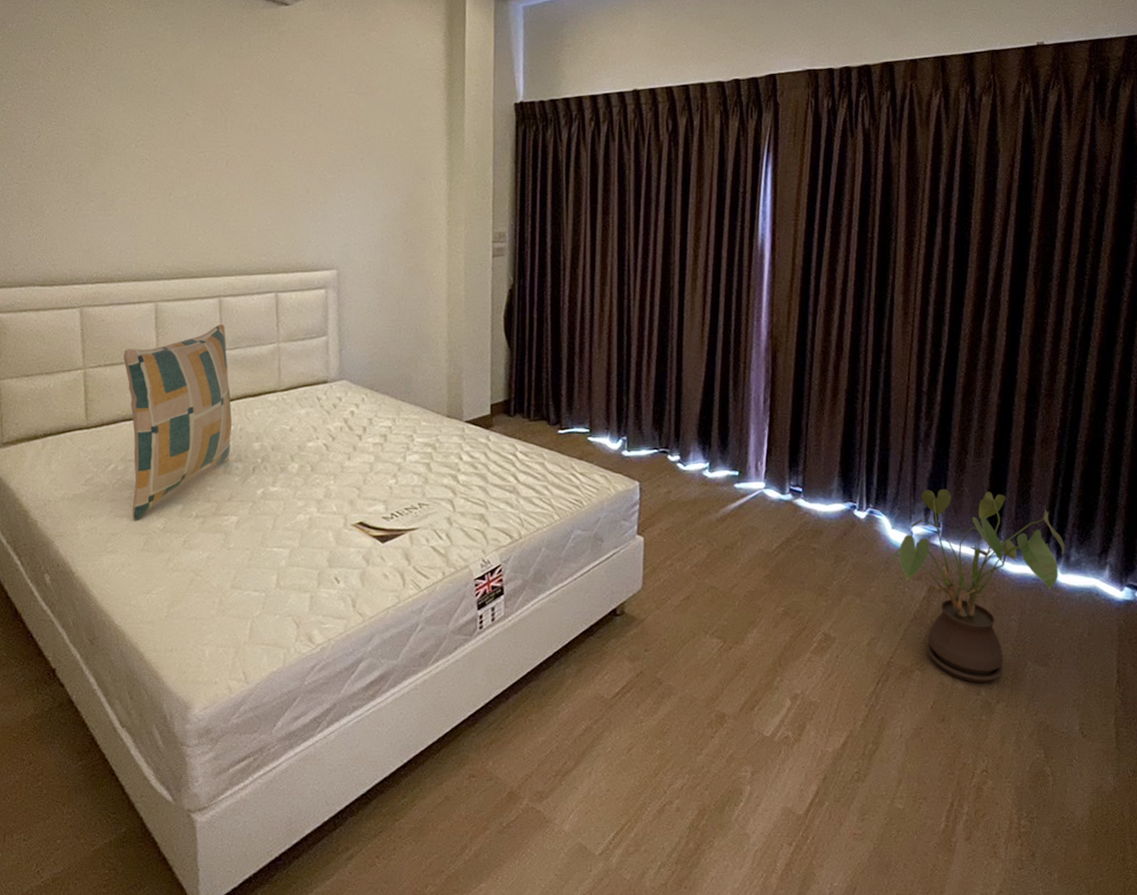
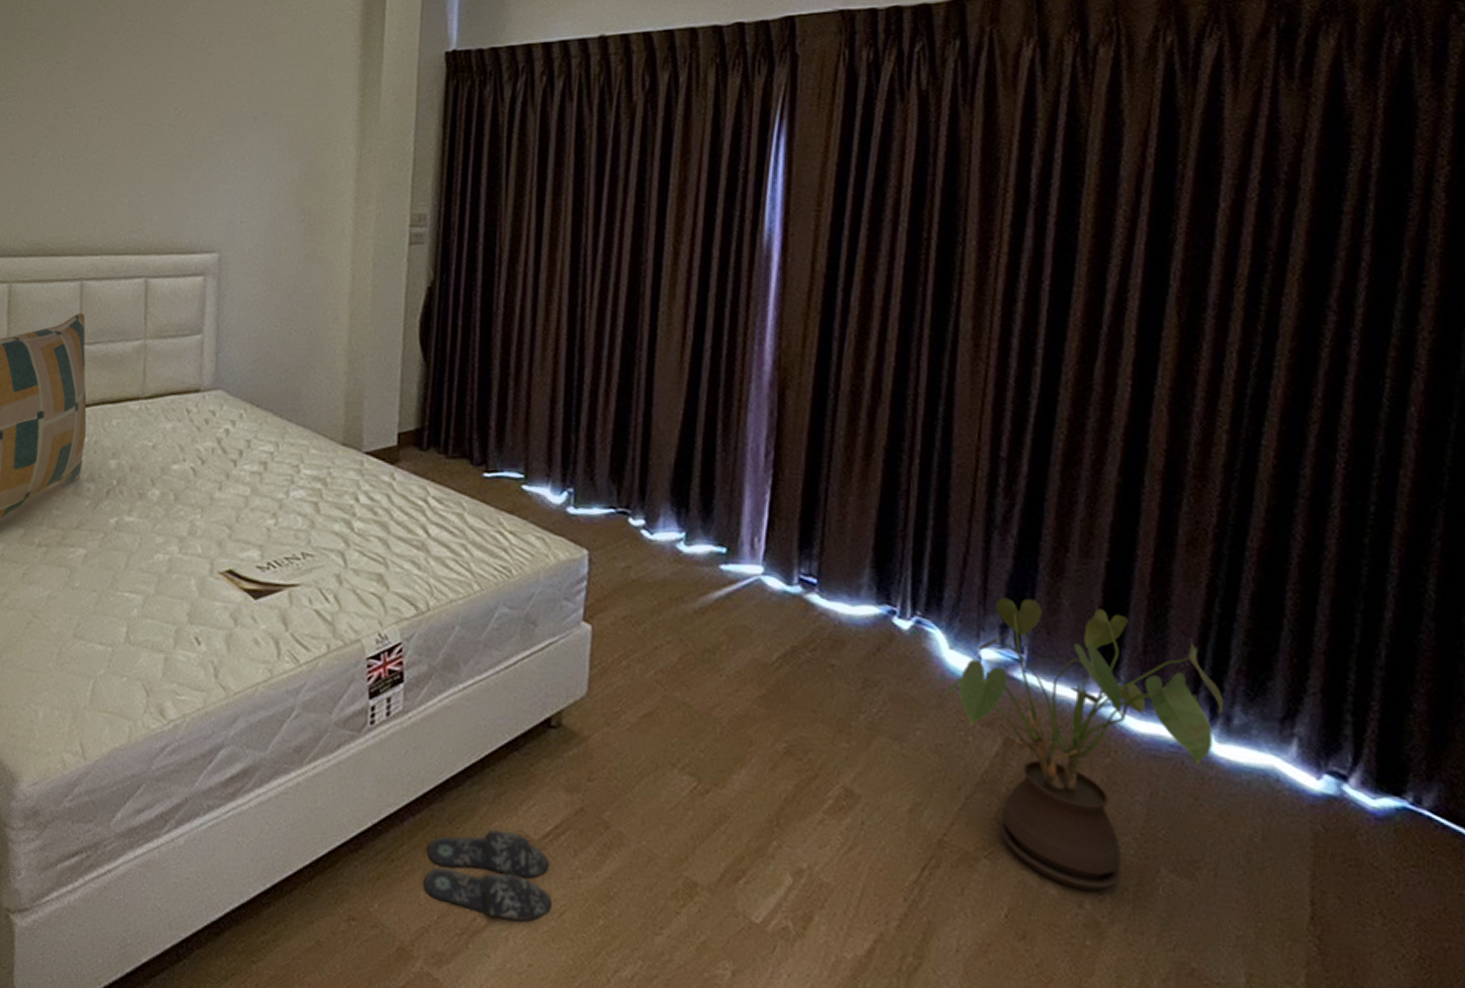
slippers: none [526,696,622,760] -> present [424,829,551,923]

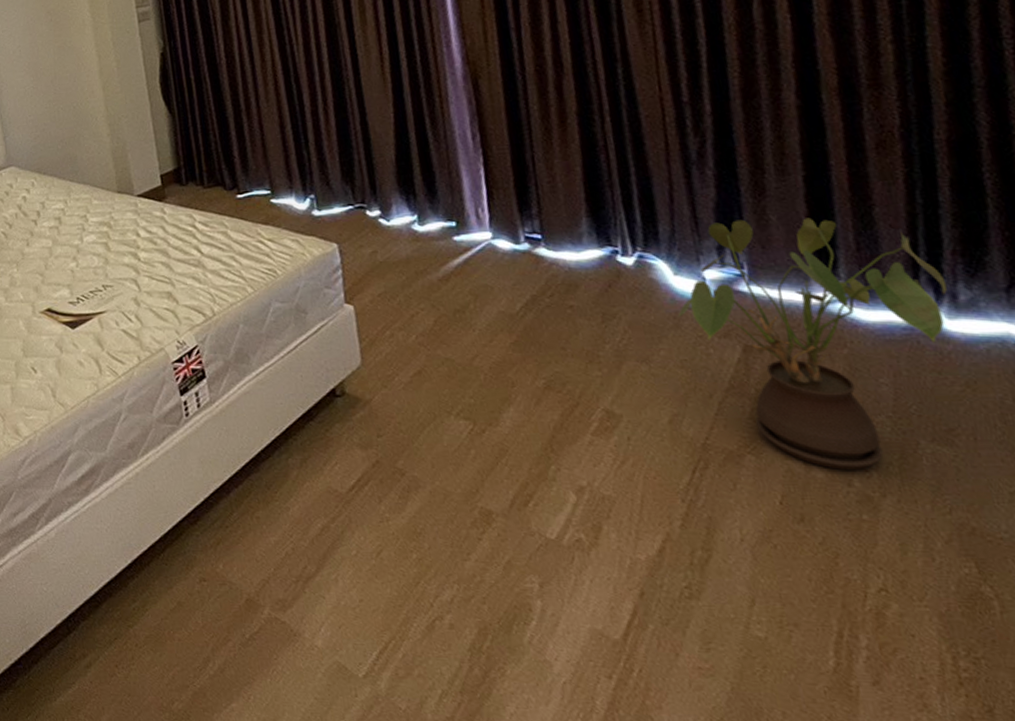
slippers: present [424,829,551,923] -> none [253,490,369,564]

